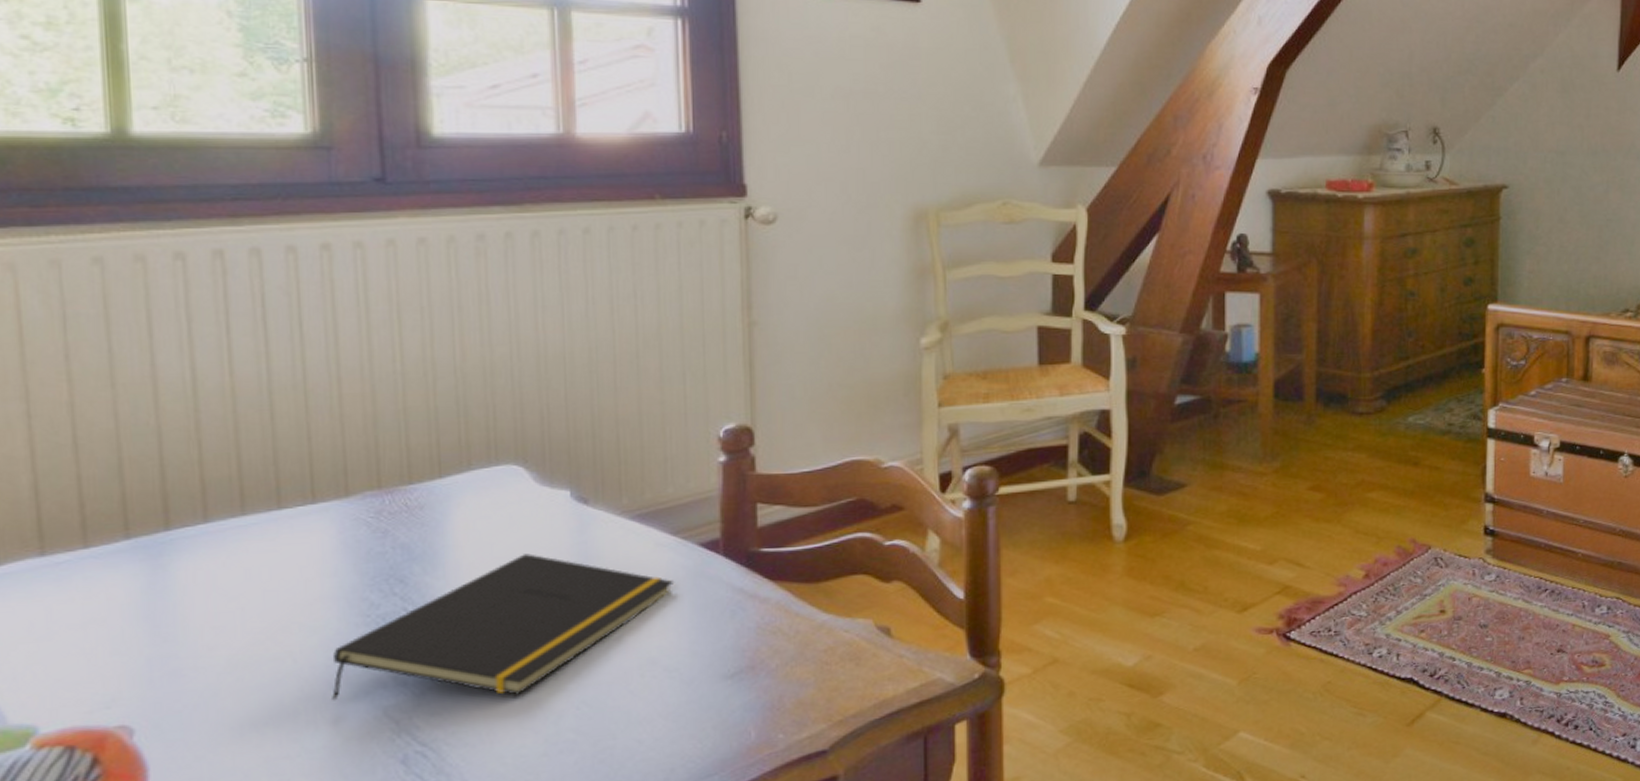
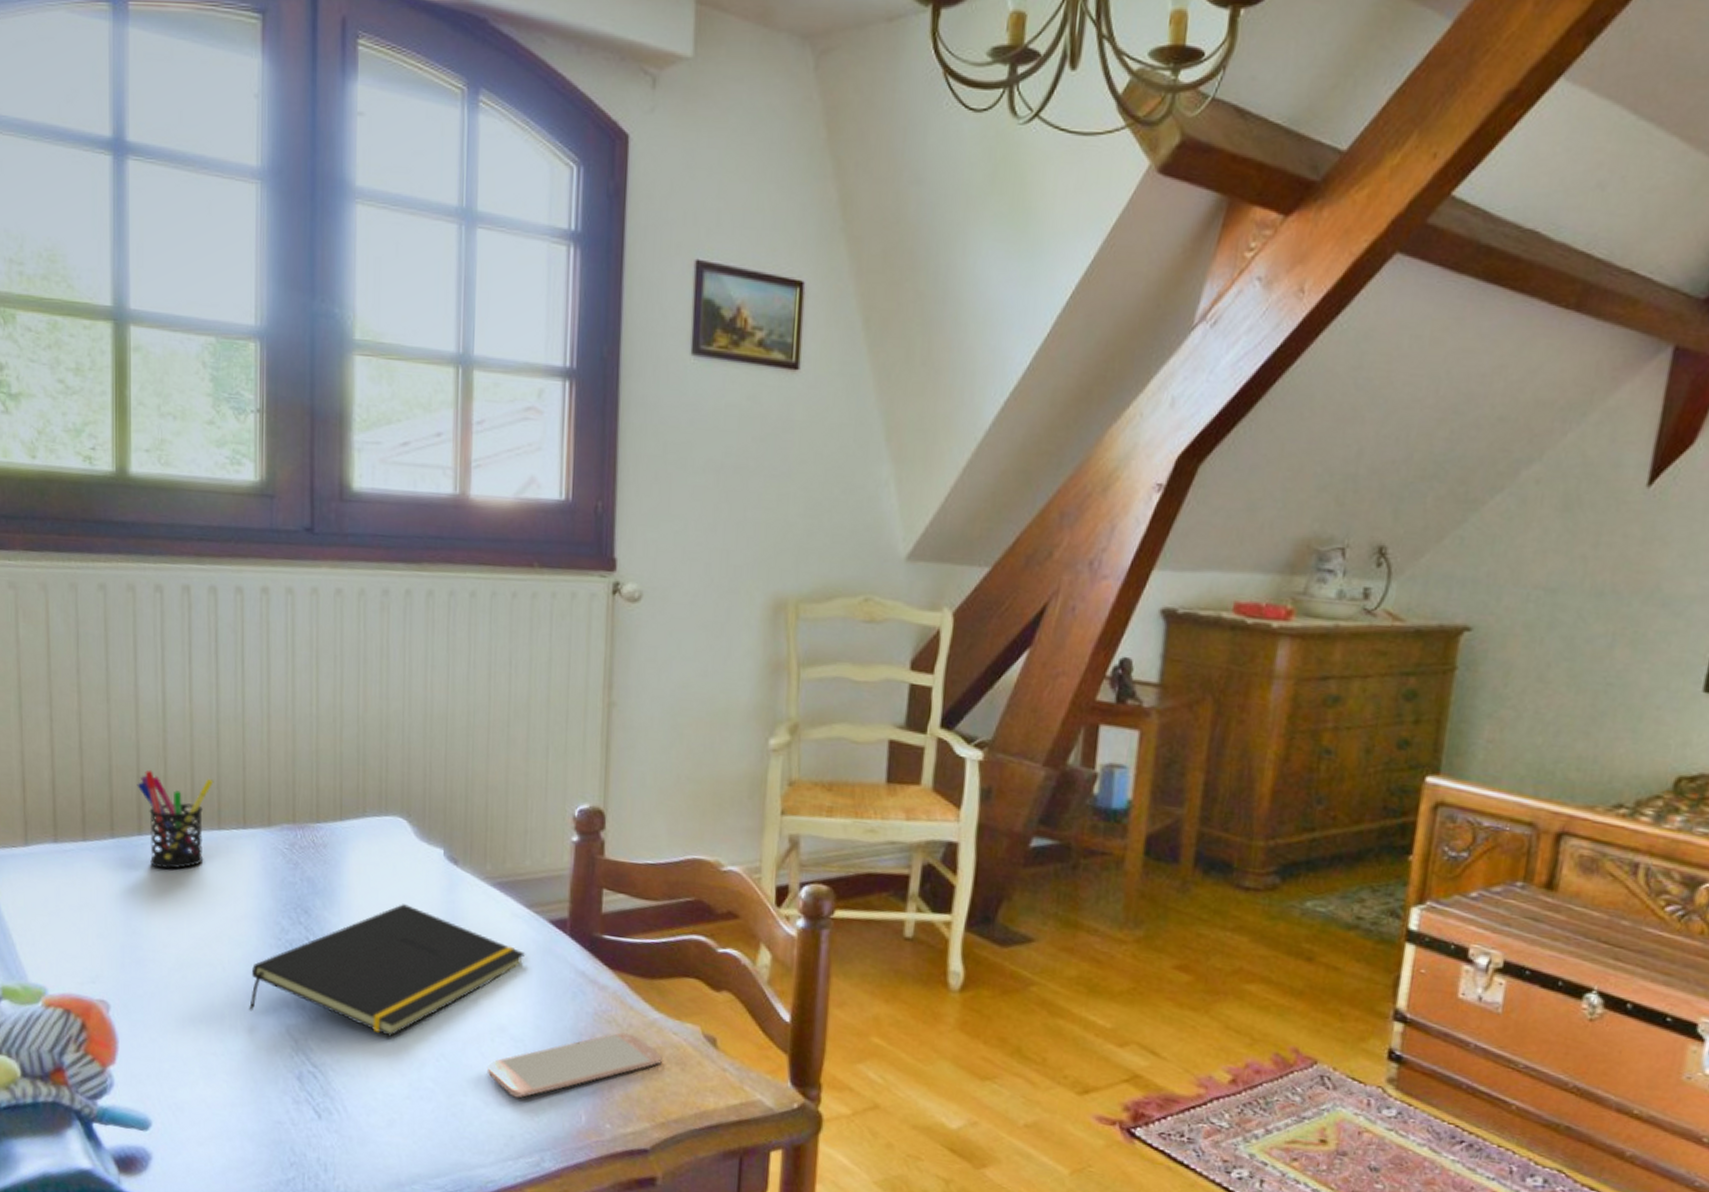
pen holder: none [160,455,269,563] -> present [137,770,214,869]
smartphone: none [639,640,835,729] -> present [488,1032,662,1098]

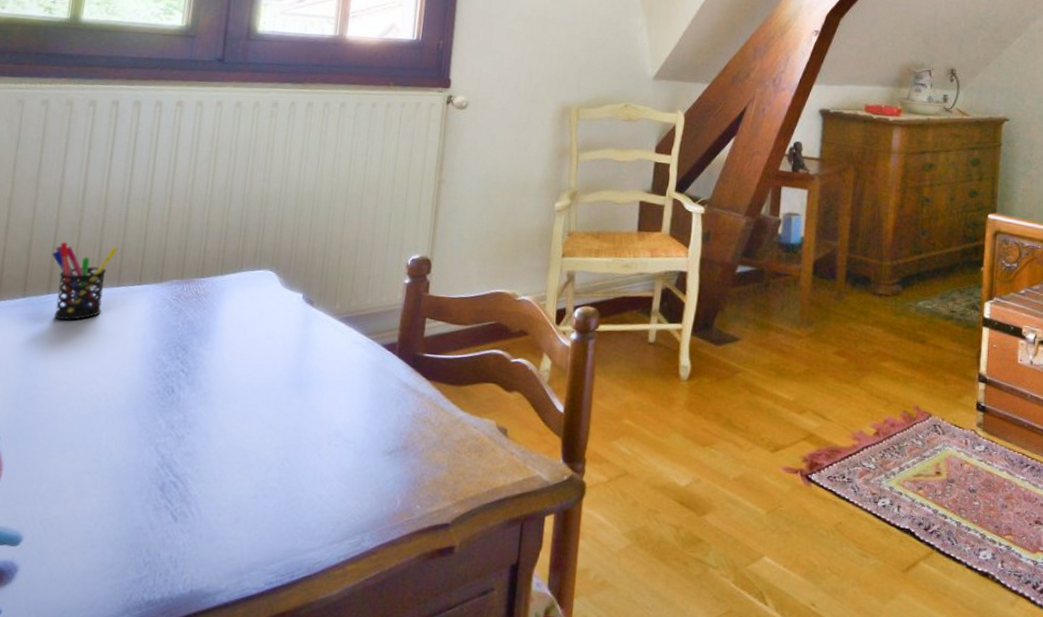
notepad: present [249,904,526,1037] -> none [124,338,362,447]
smartphone: present [488,1032,662,1098] -> none [323,429,464,490]

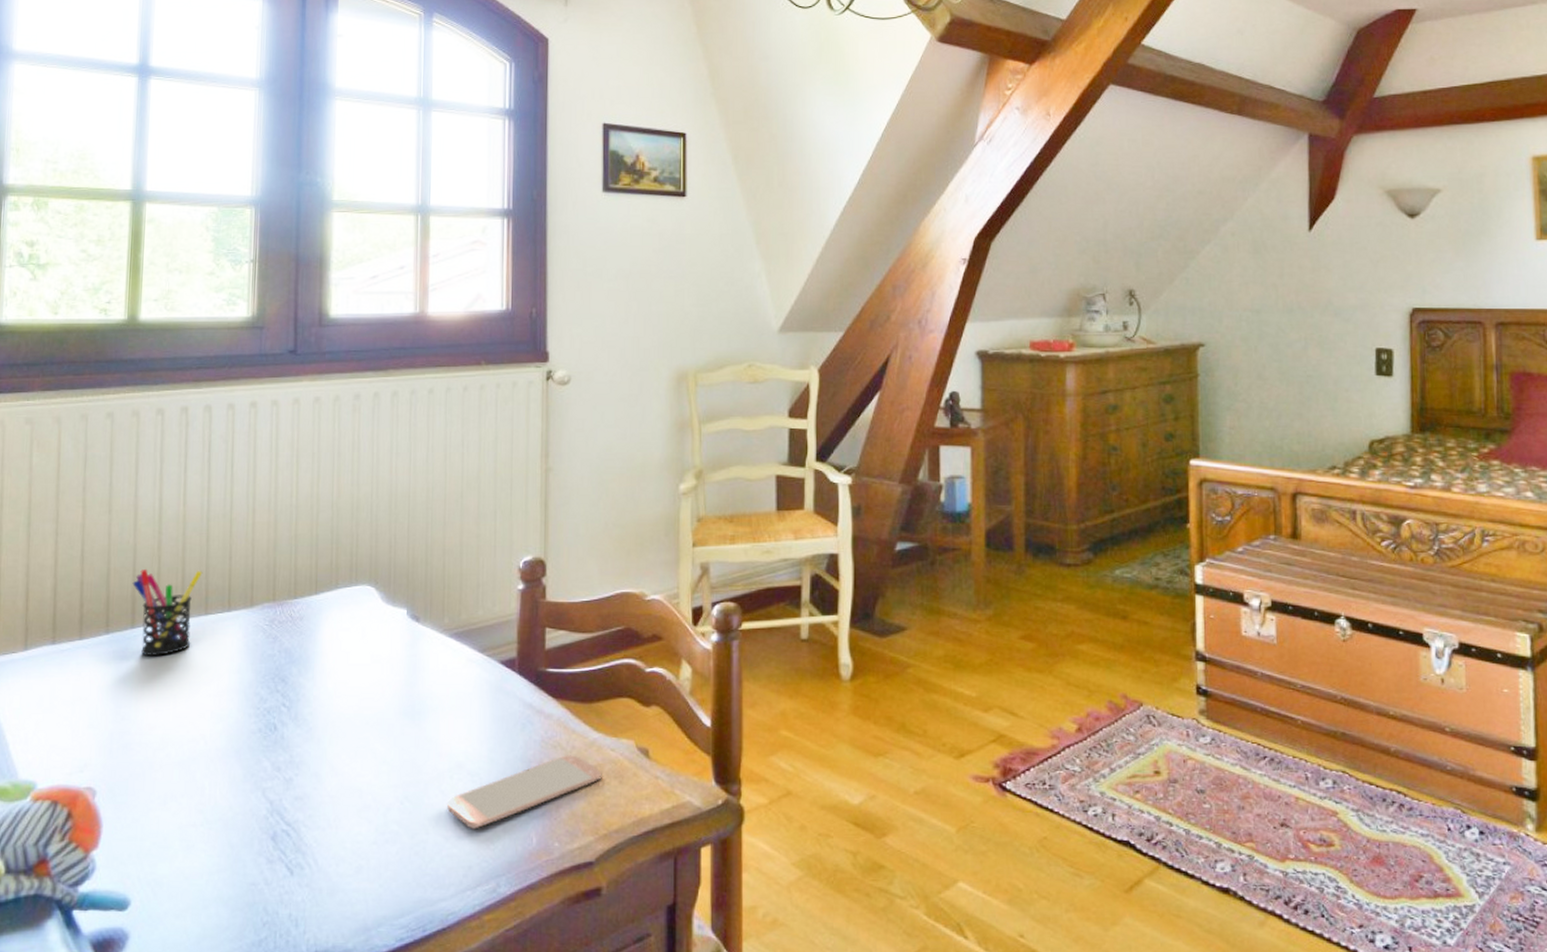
smartphone: none [323,429,464,490] -> present [447,755,602,829]

